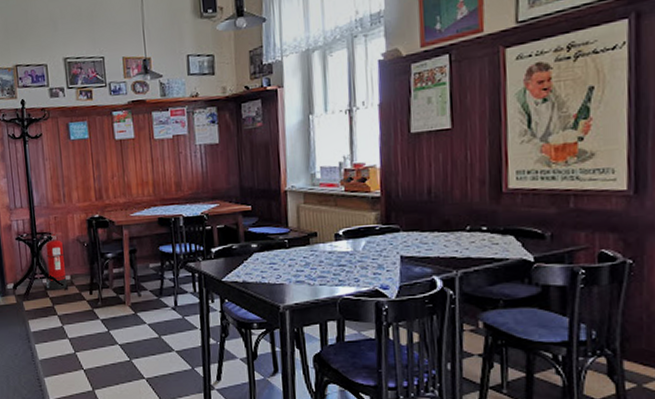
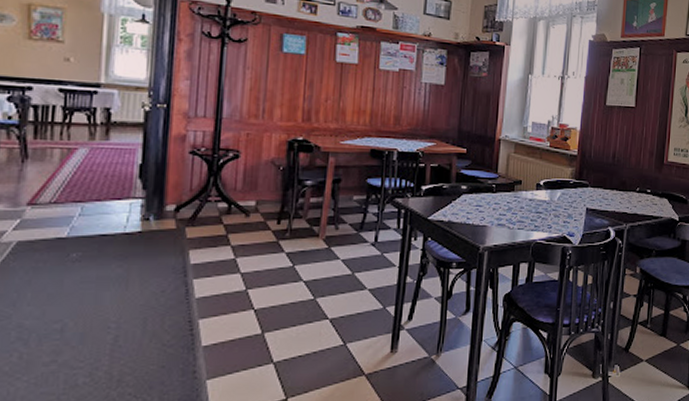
fire extinguisher: present [38,232,68,290] -> none [218,151,256,216]

